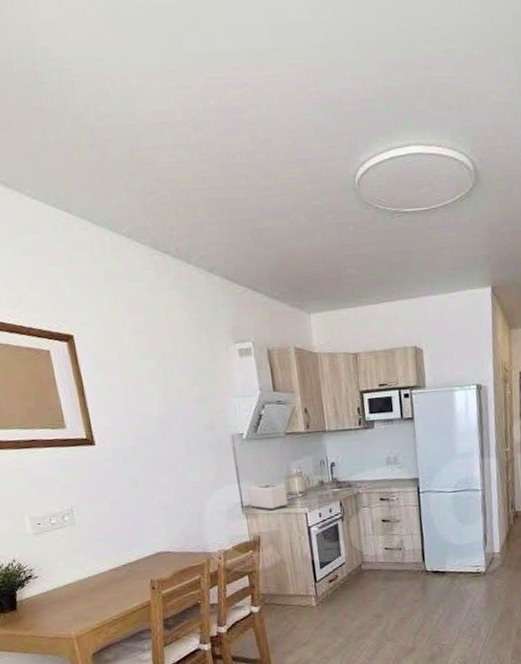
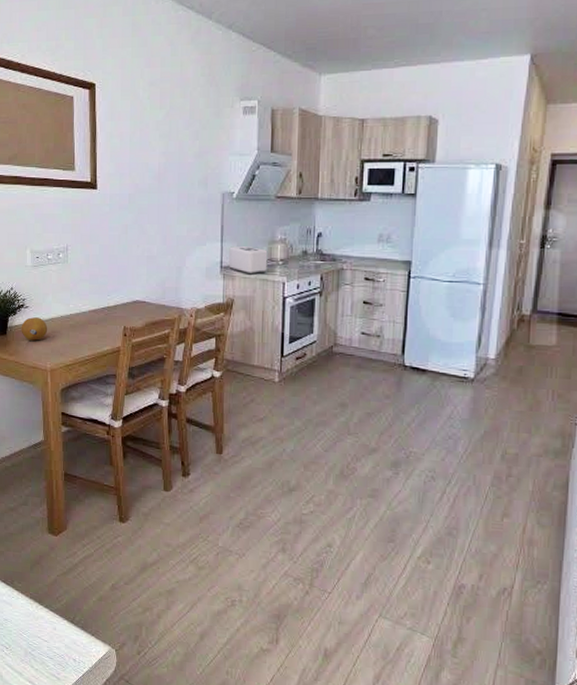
fruit: none [33,586,66,612] -> present [21,317,48,341]

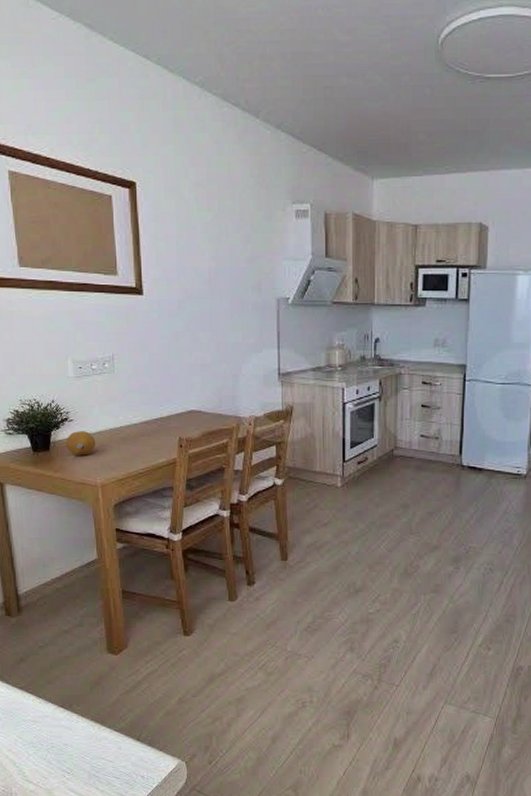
toaster: present [229,245,268,275] -> none [286,352,326,381]

